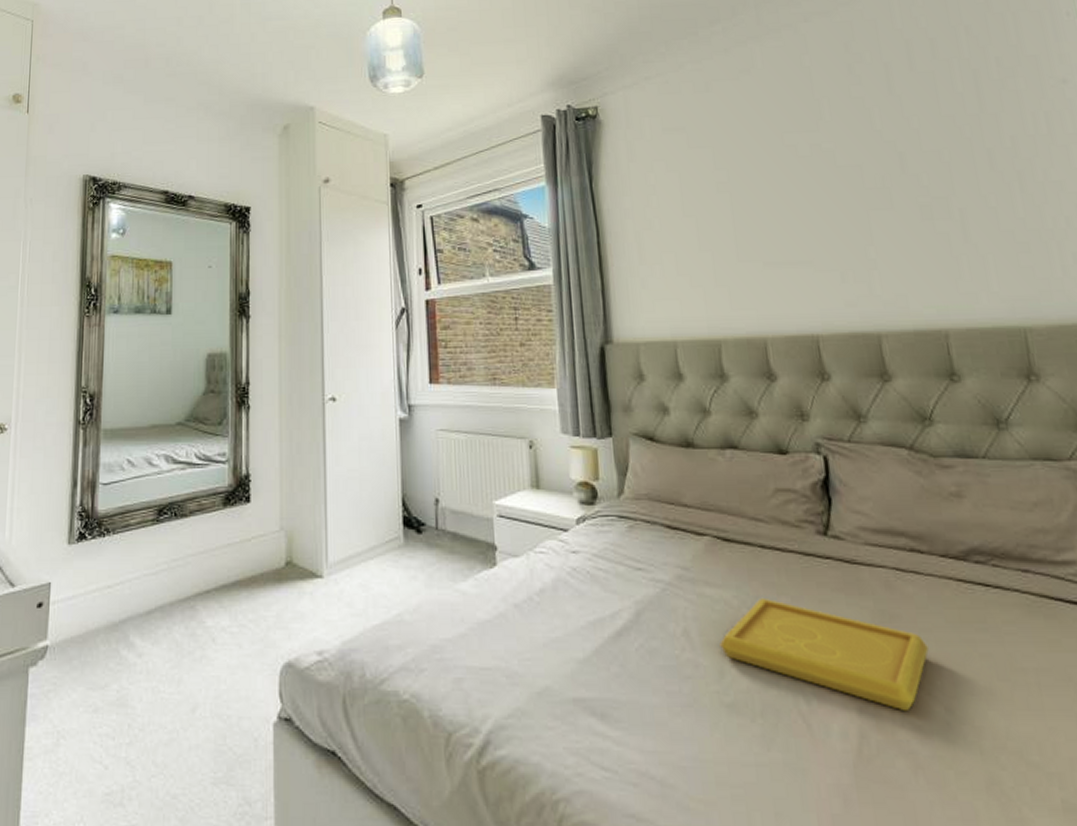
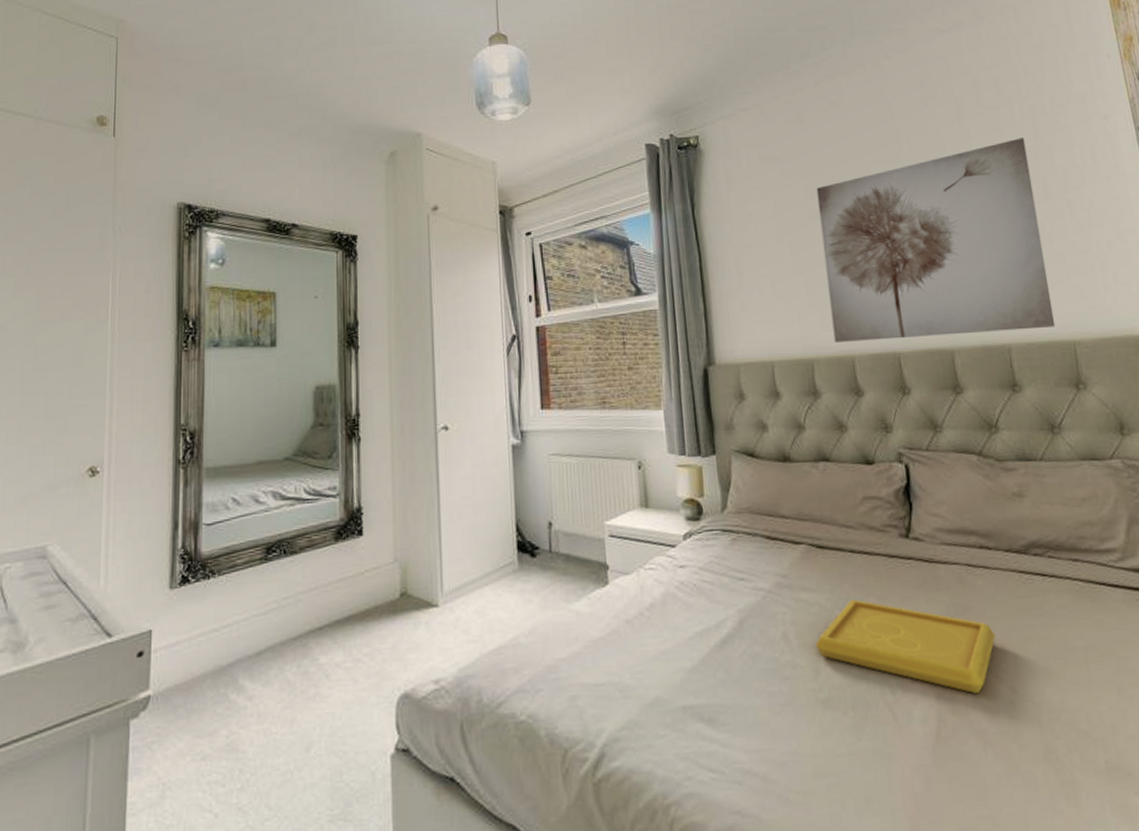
wall art: none [725,104,1002,323] -> present [816,138,1056,342]

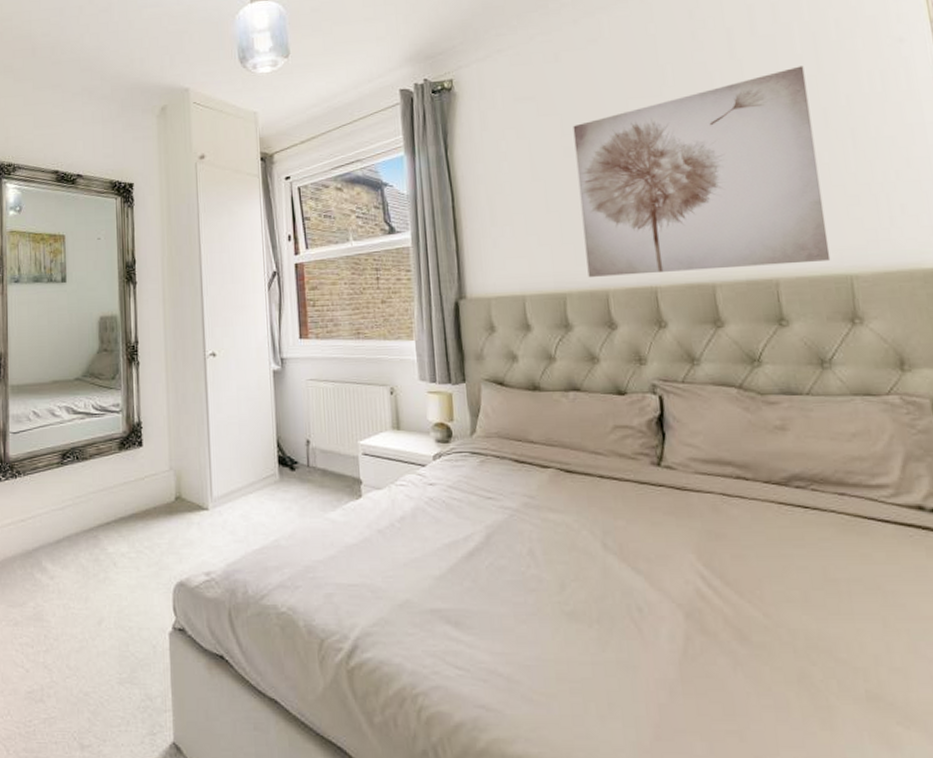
serving tray: present [815,600,996,694] -> none [561,522,750,617]

